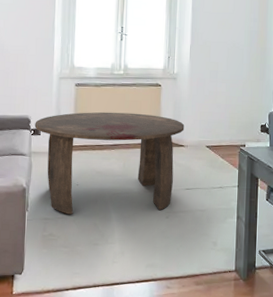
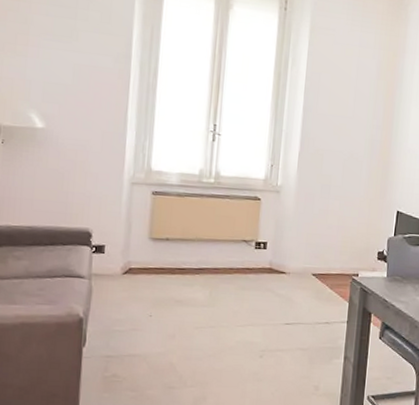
coffee table: present [35,112,185,215] -> none [97,227,287,352]

